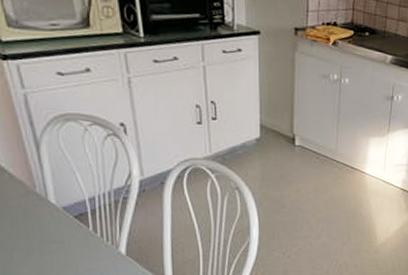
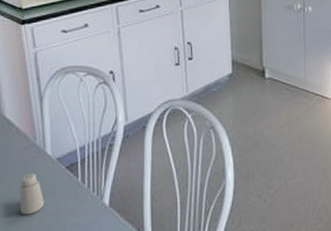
saltshaker: none [20,220,52,260] -> present [20,172,45,215]

